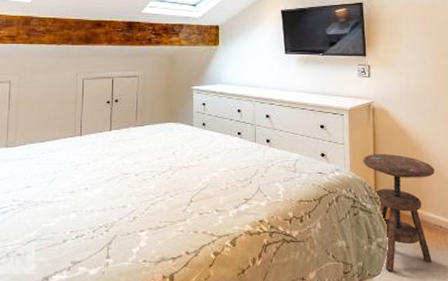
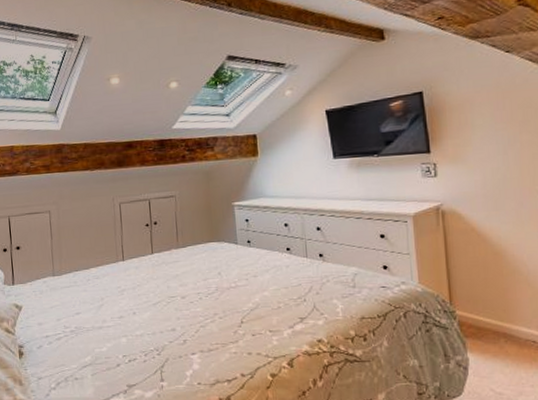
side table: present [363,154,434,272] -> none [433,262,525,392]

